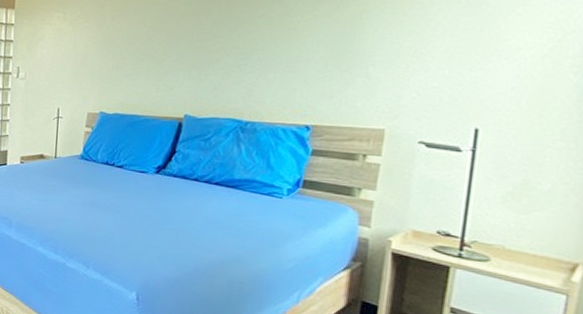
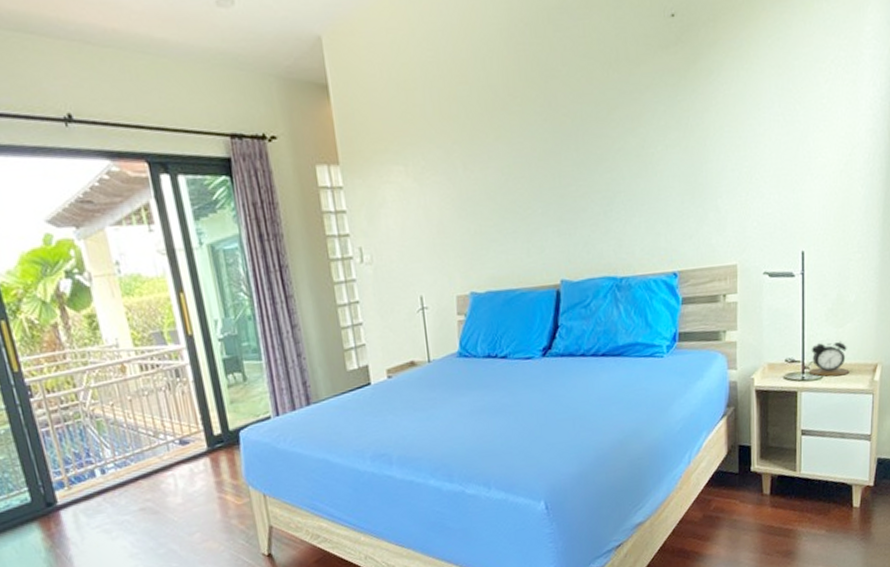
alarm clock: none [469,221,532,266] -> present [808,339,850,377]

